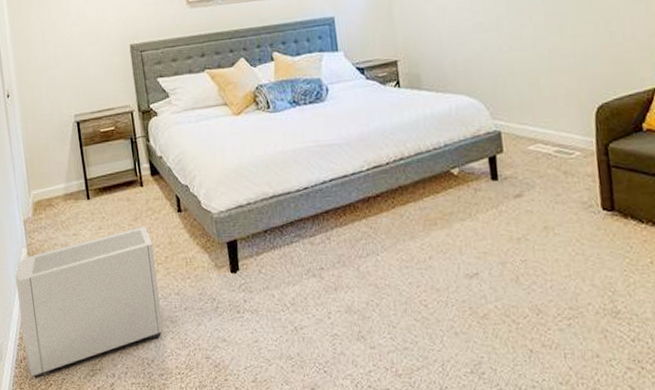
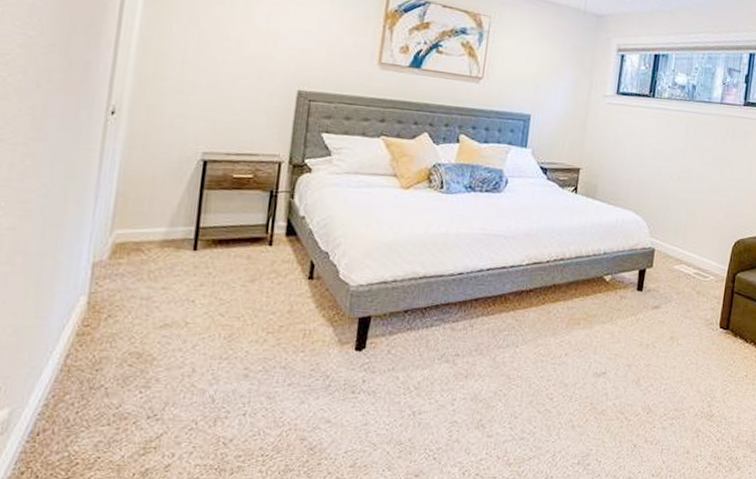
air purifier: present [15,225,164,379] -> none [45,288,268,457]

